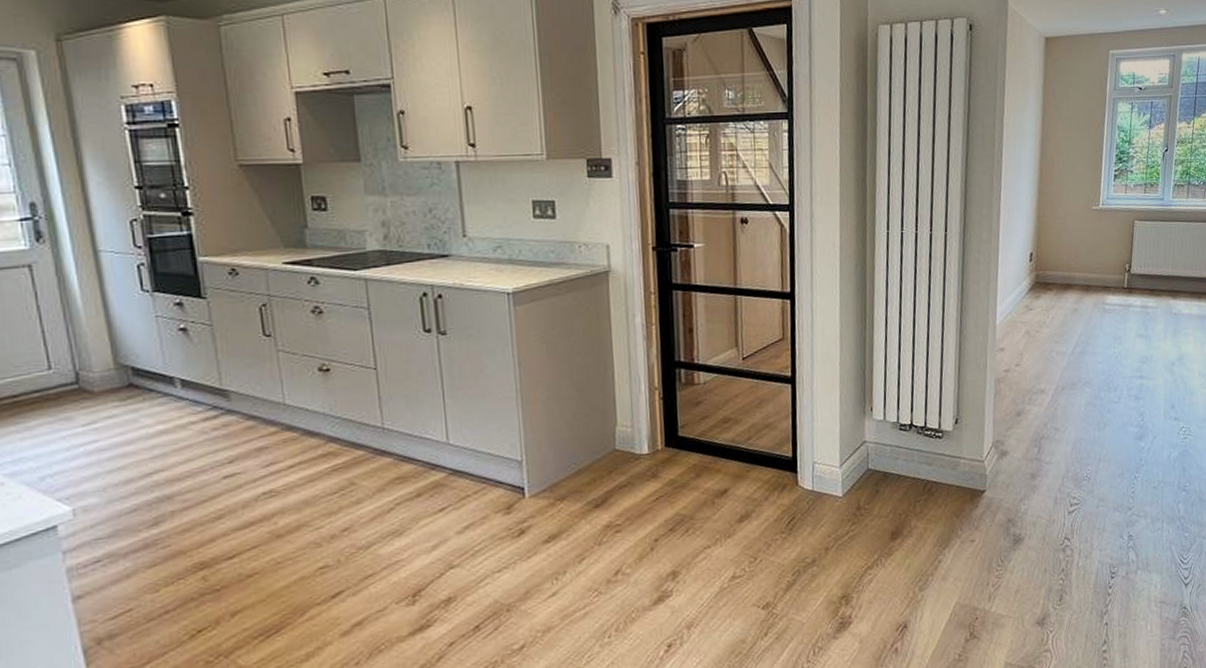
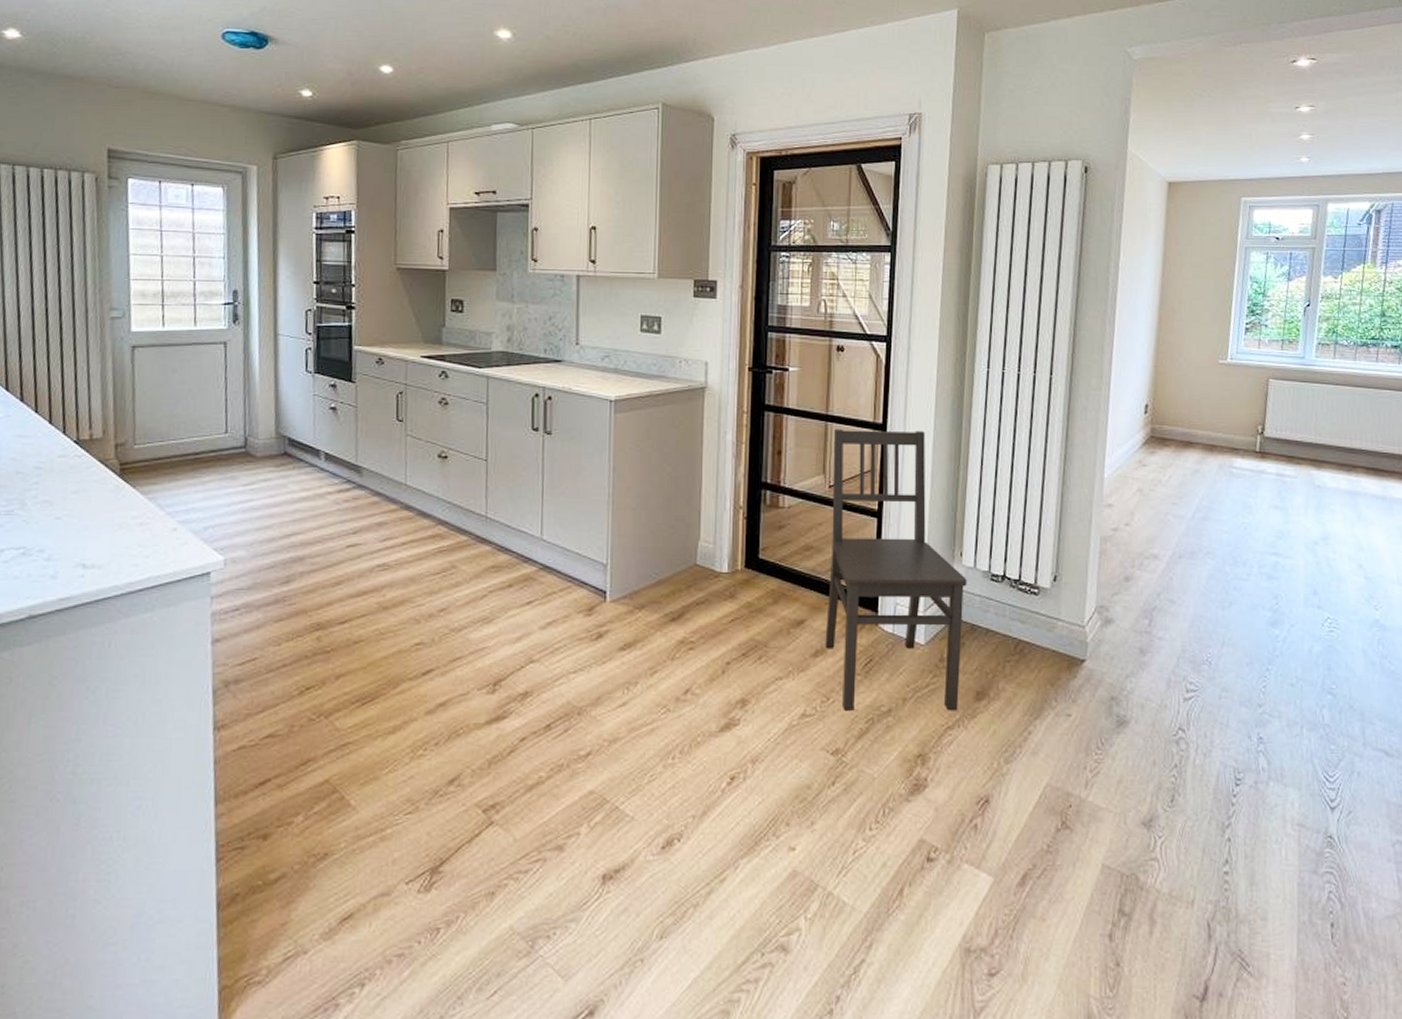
dining chair: none [743,296,878,568] -> present [825,428,967,711]

